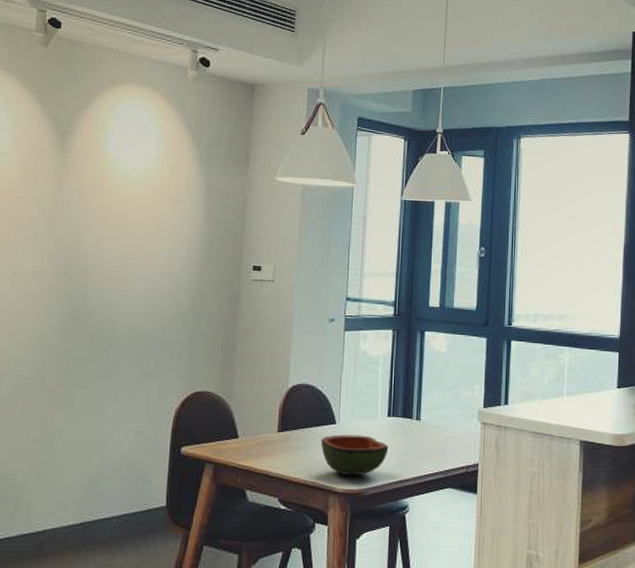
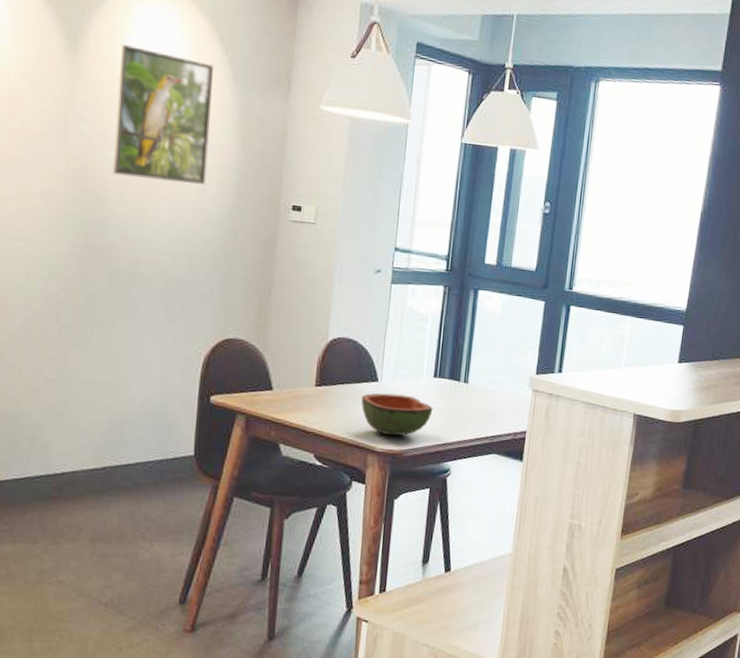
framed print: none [95,139,183,254] -> present [113,44,215,185]

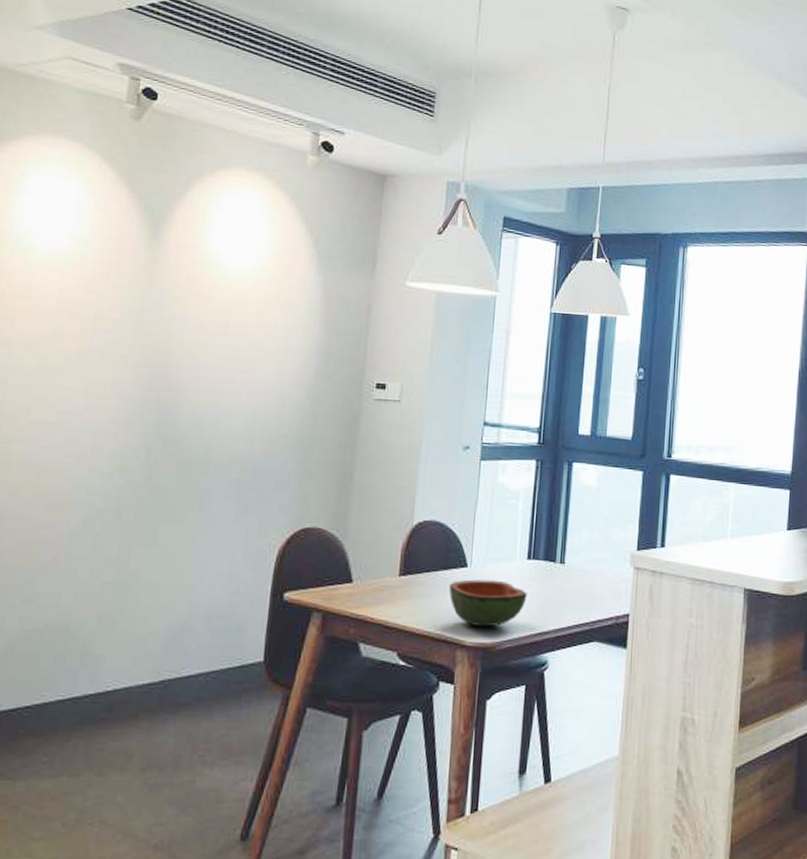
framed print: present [113,44,215,185] -> none [189,230,299,367]

